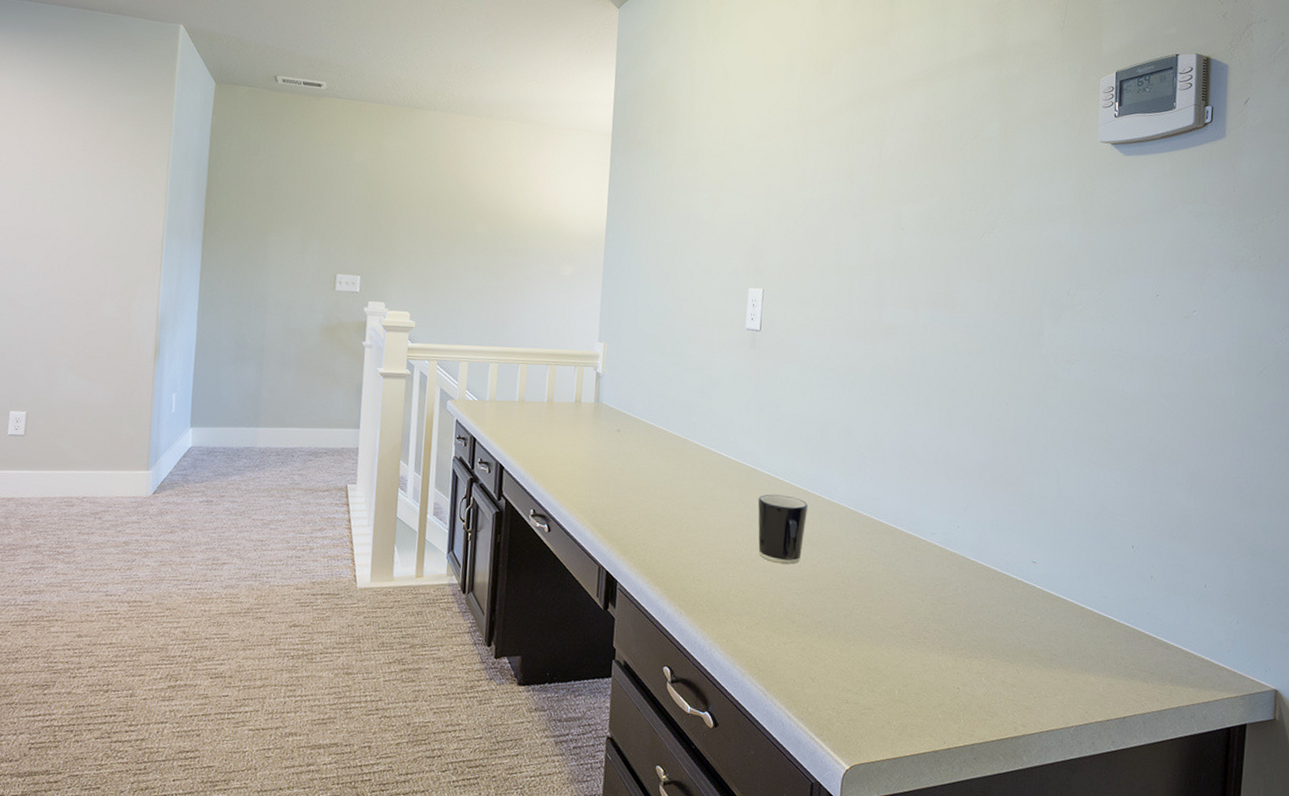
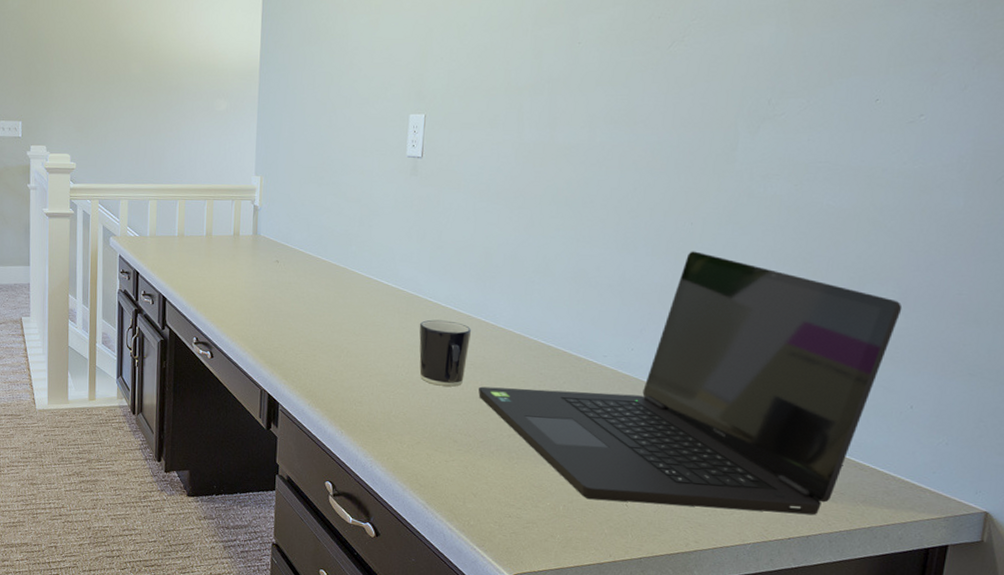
laptop: none [815,430,1191,695] -> present [478,251,903,515]

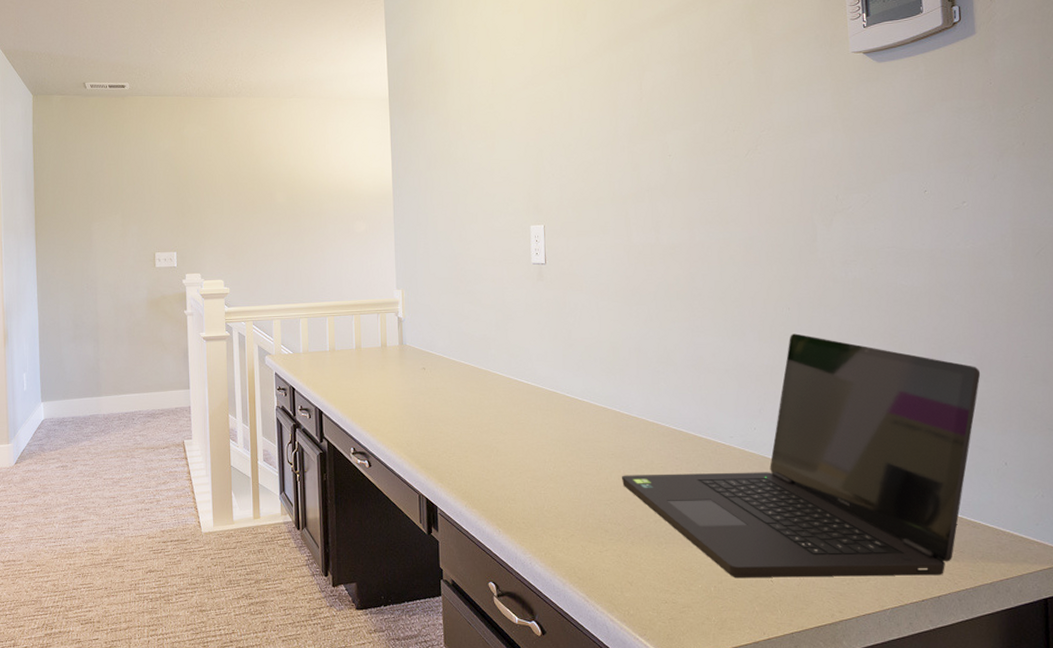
mug: present [419,319,472,387] -> none [560,414,609,477]

